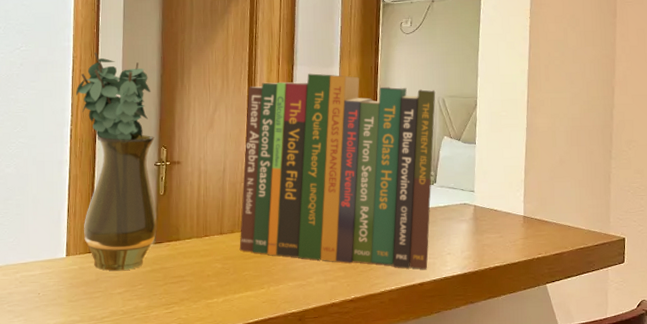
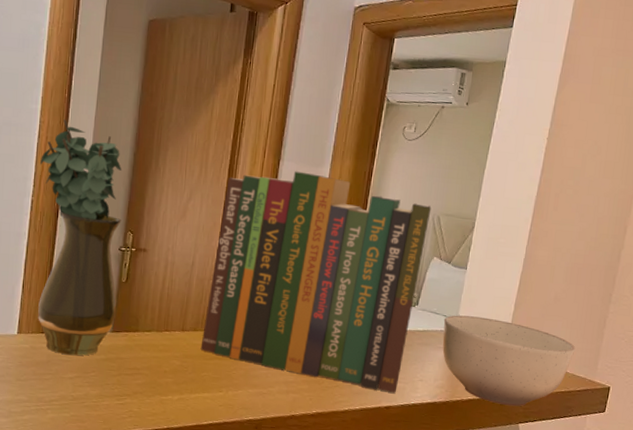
bowl: none [461,186,587,268] -> present [442,315,576,407]

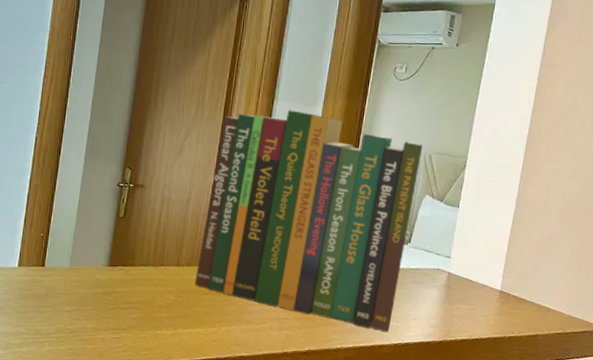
vase: present [38,119,121,356] -> none [38,60,122,289]
bowl: present [442,315,576,407] -> none [435,253,572,348]

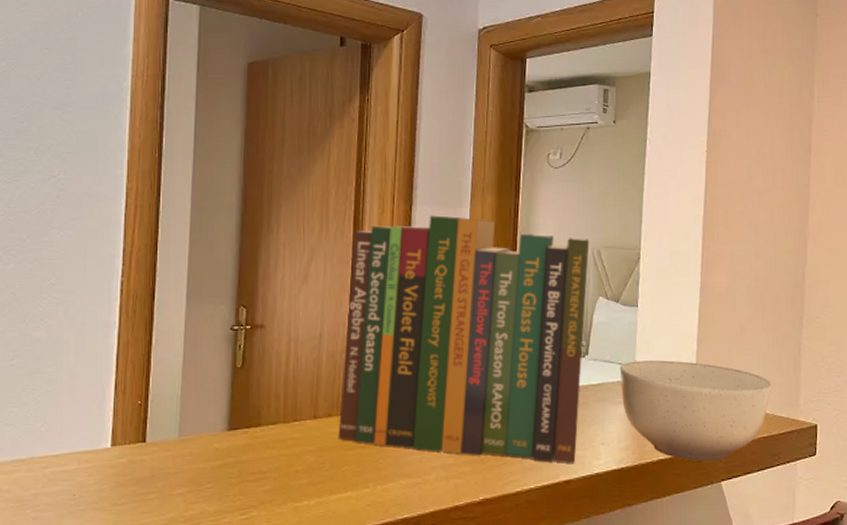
bowl: none [435,253,572,348] -> present [619,360,772,462]

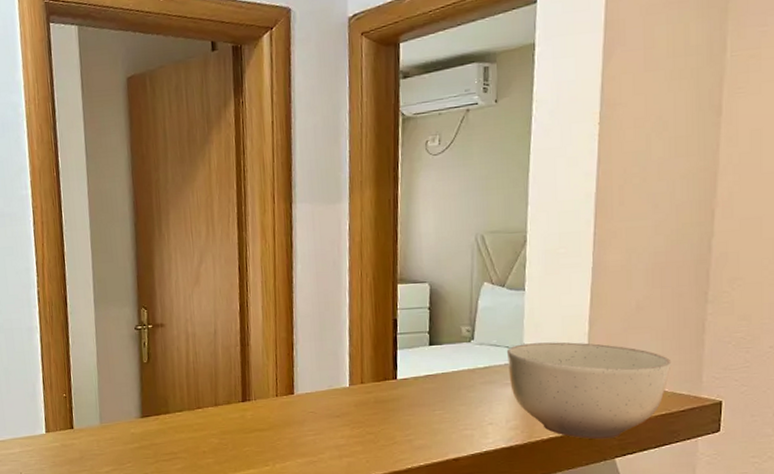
books: present [338,215,590,463] -> none [237,212,473,442]

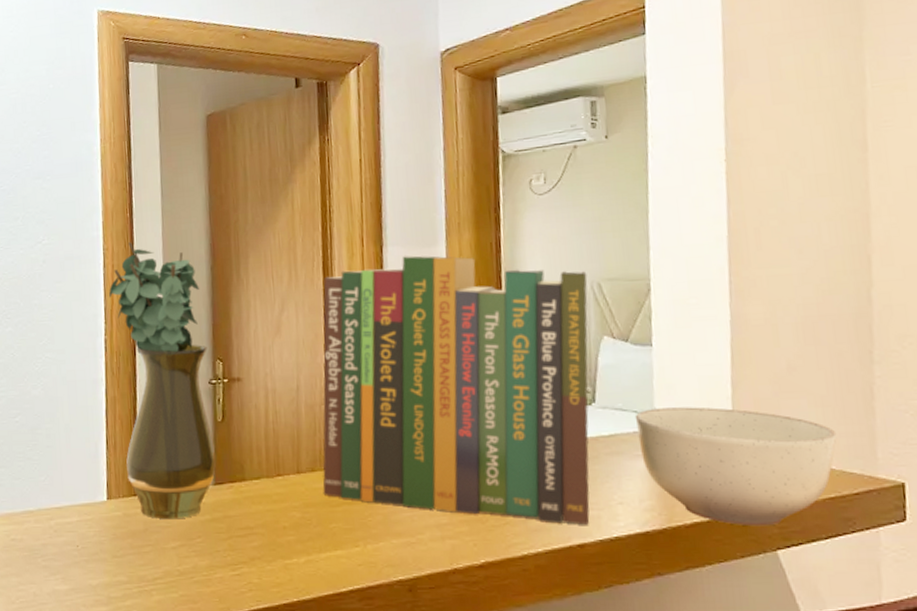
vase: none [40,200,143,448] -> present [109,242,217,520]
books: none [237,212,473,442] -> present [323,256,590,525]

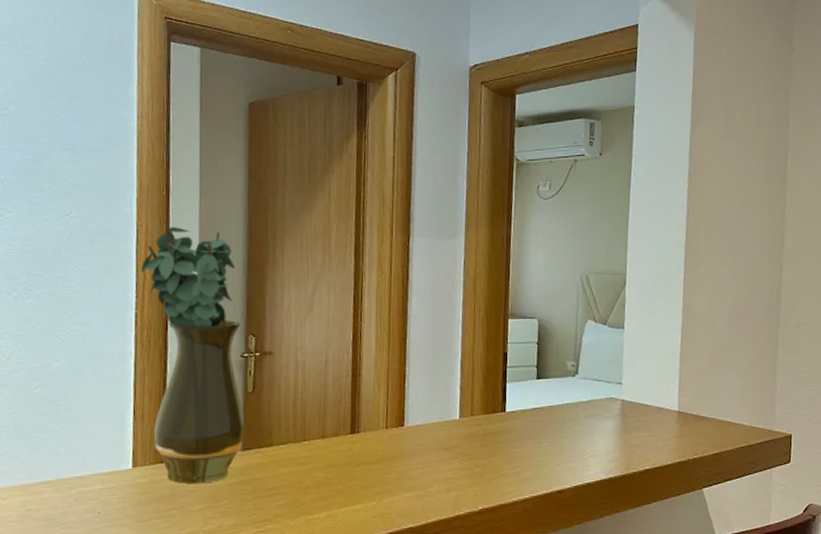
books: present [323,256,590,525] -> none [345,246,578,475]
bowl: present [634,407,837,527] -> none [607,378,750,471]

